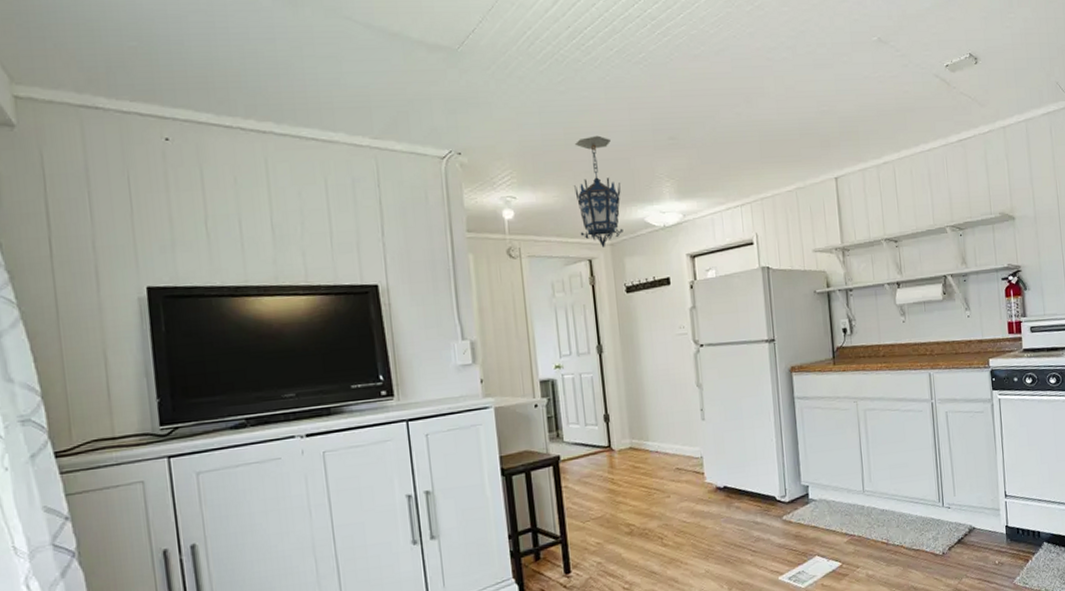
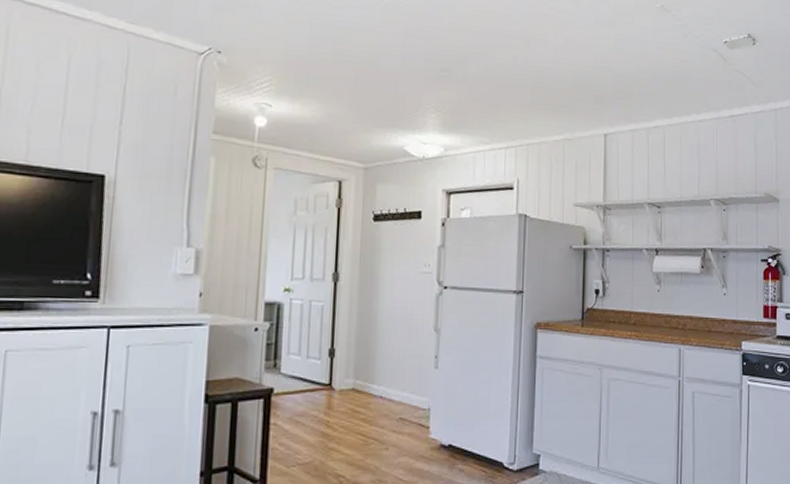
hanging lantern: present [574,135,623,247] -> none [334,55,384,170]

